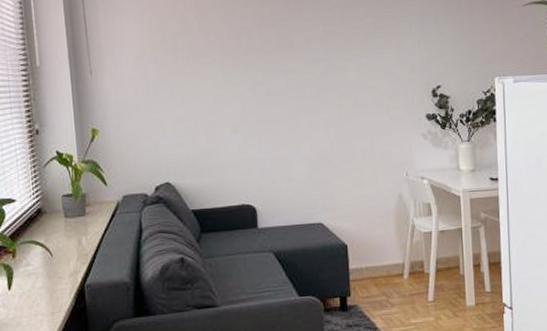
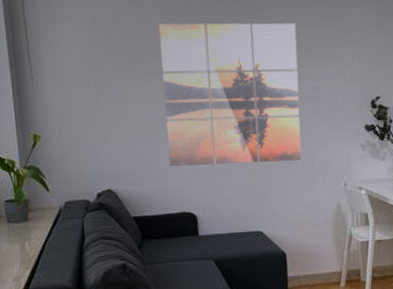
wall art: none [217,14,362,159] -> present [158,23,301,167]

